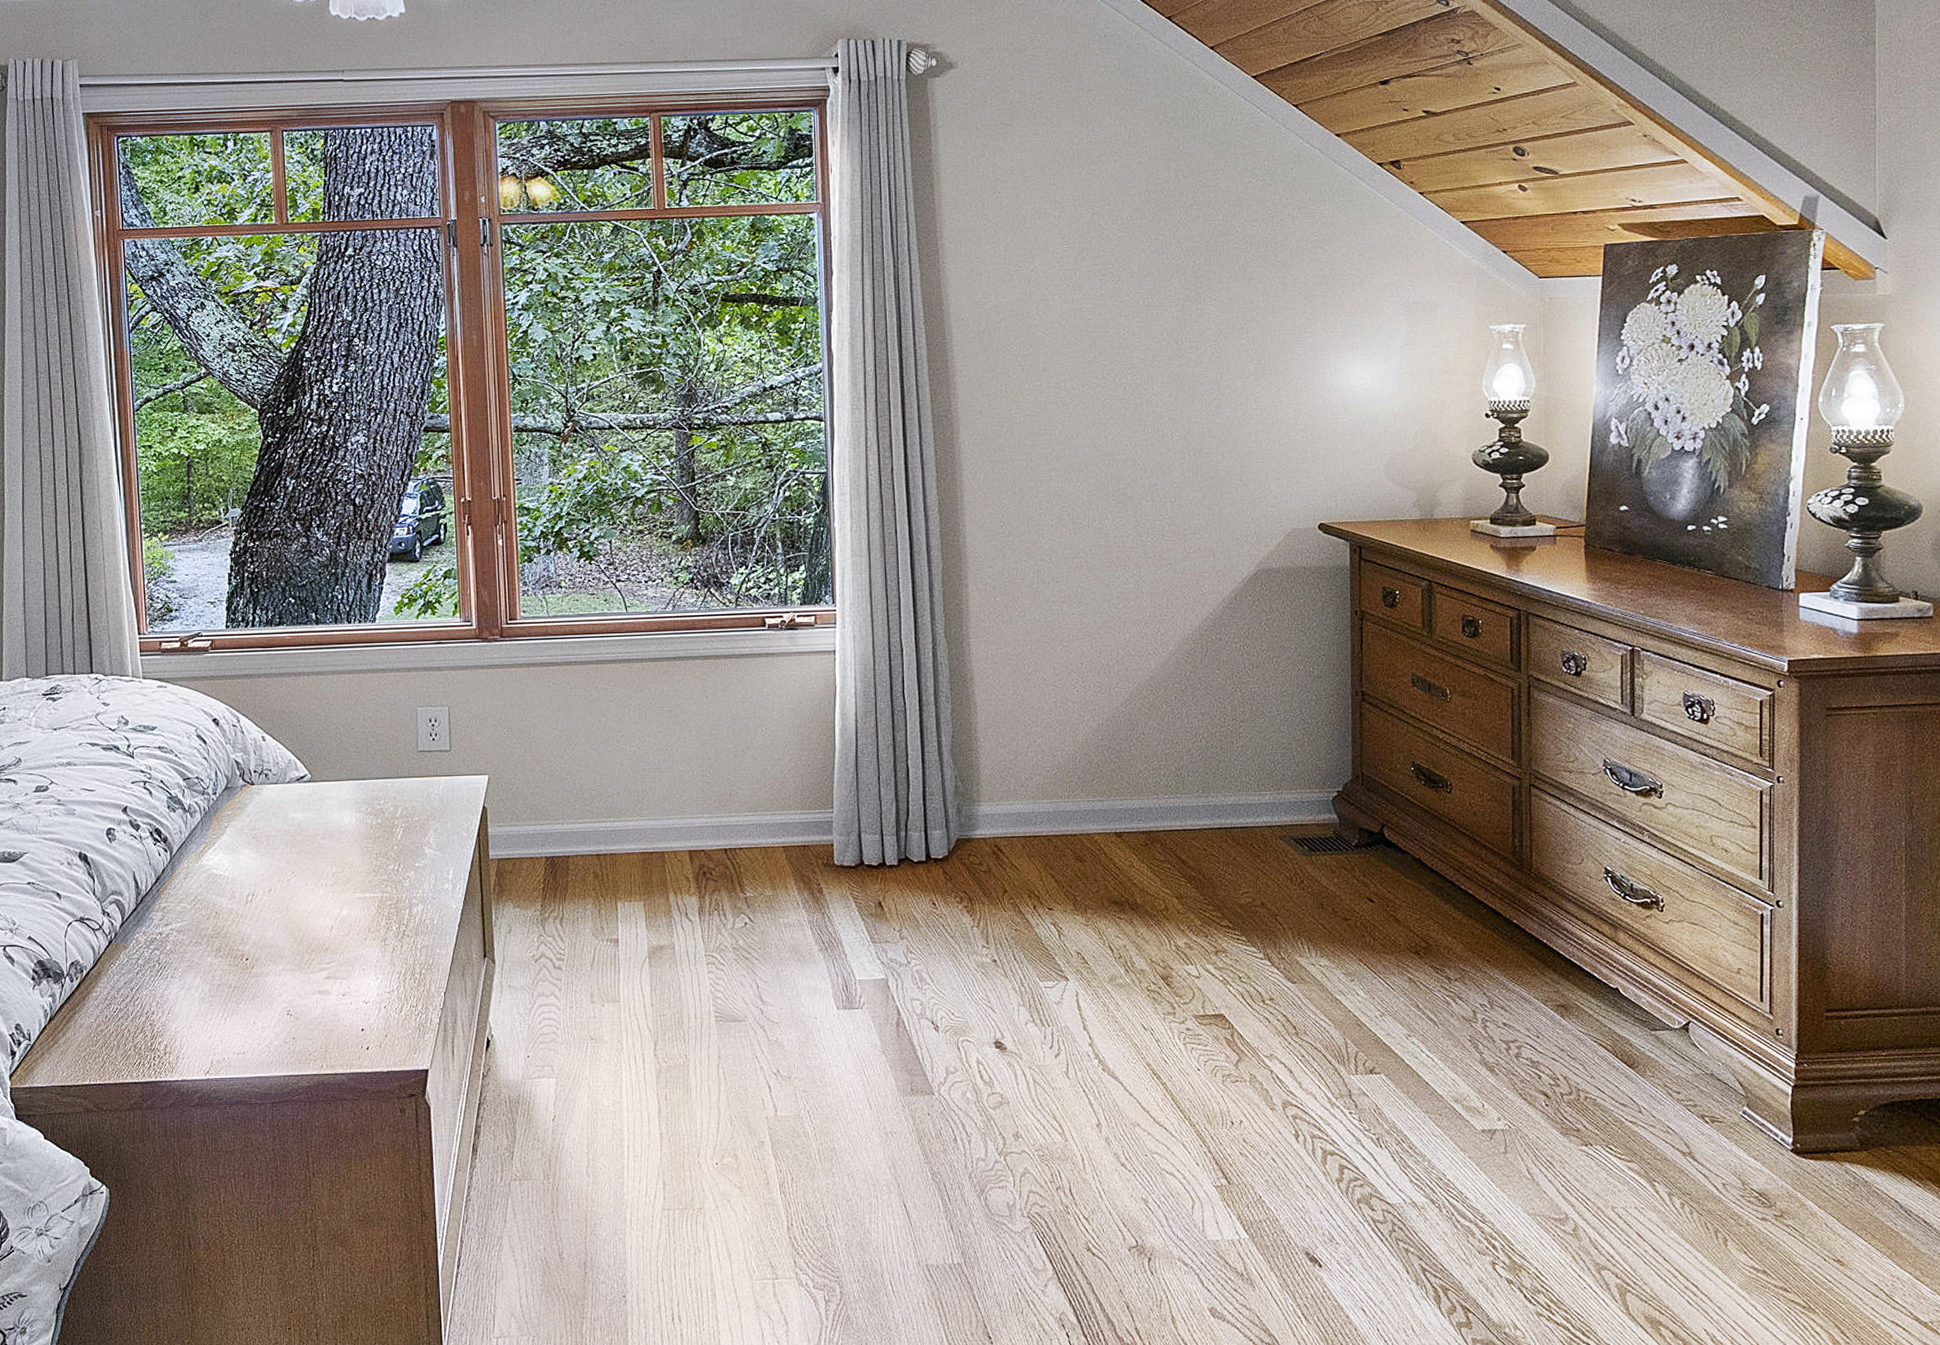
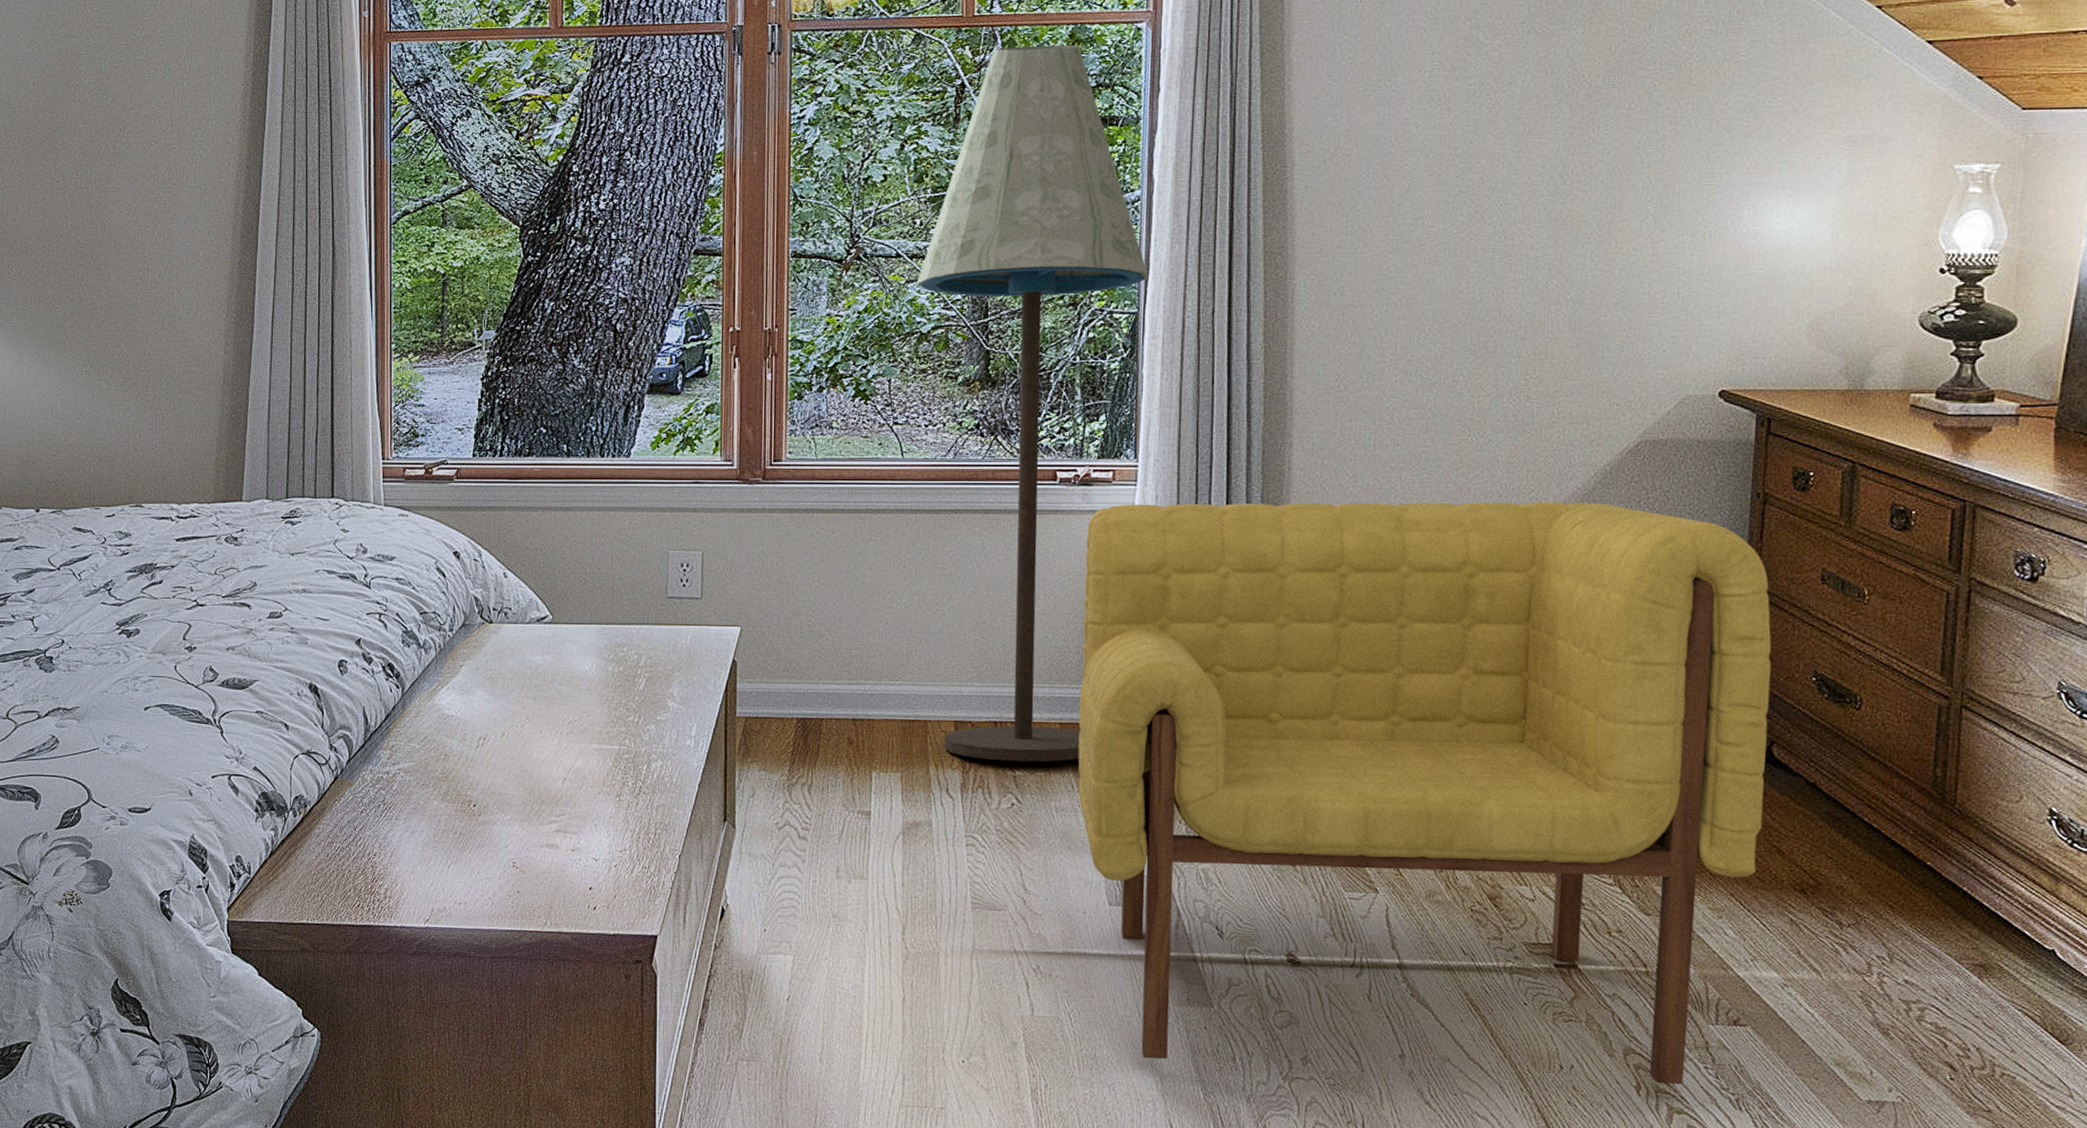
floor lamp: none [629,233,834,885] -> present [916,44,1149,762]
armchair: none [795,625,1380,1147] -> present [1078,501,1772,1085]

